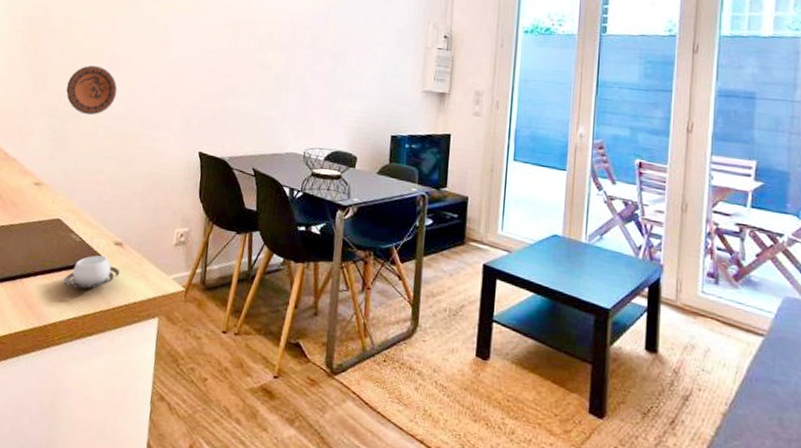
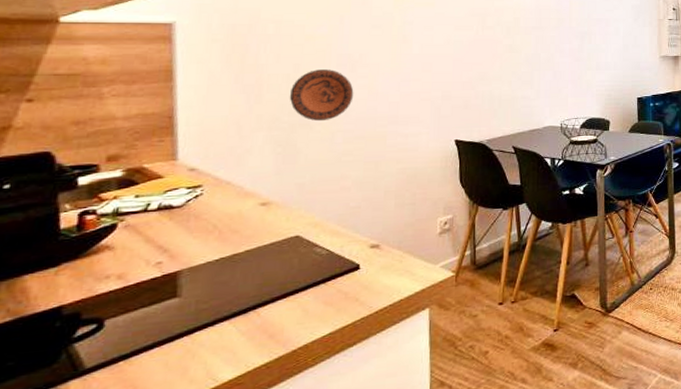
cup: present [63,255,120,289] -> none [311,262,380,303]

